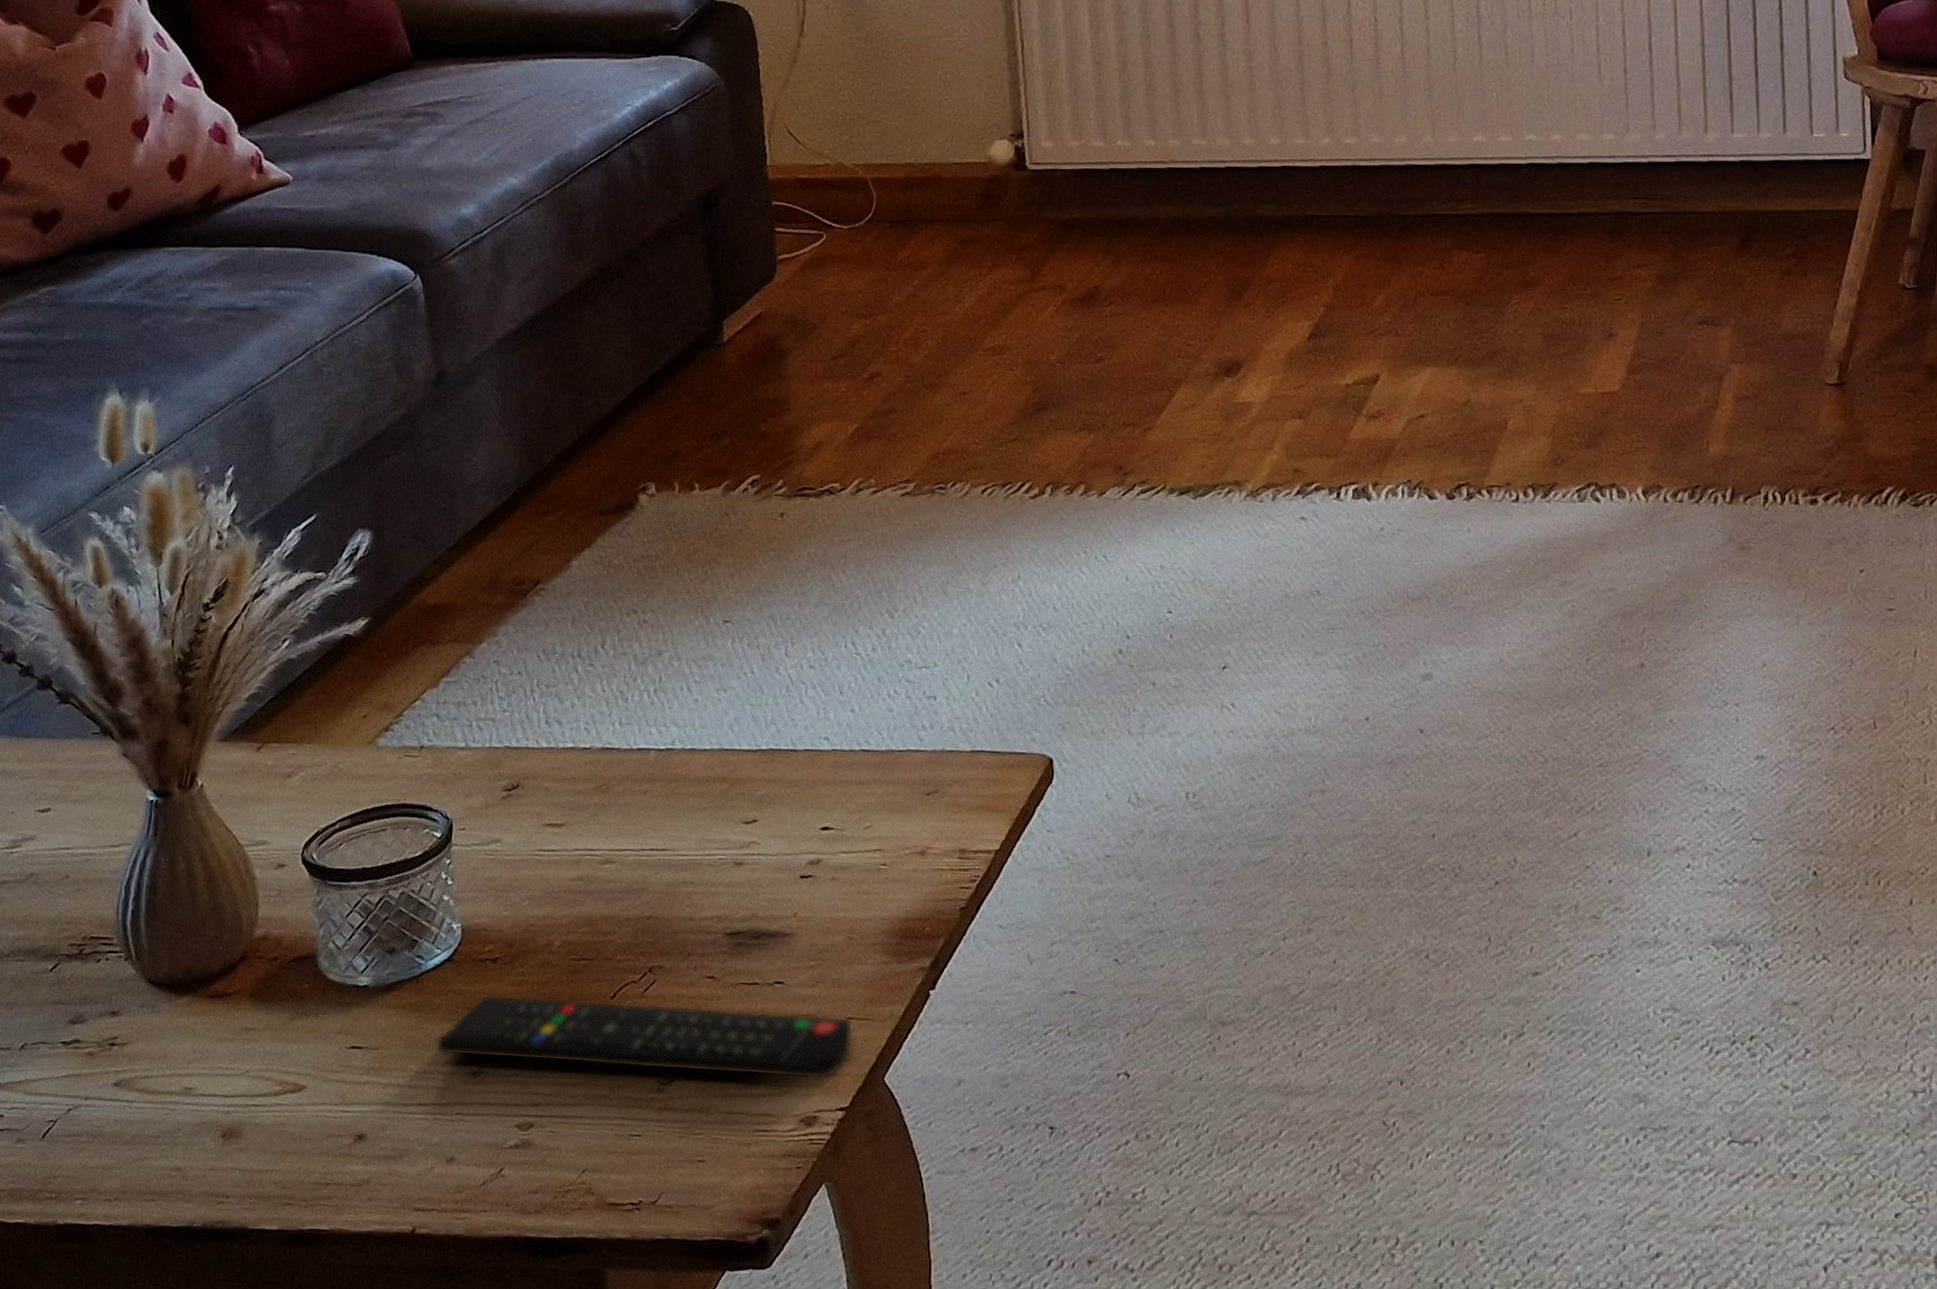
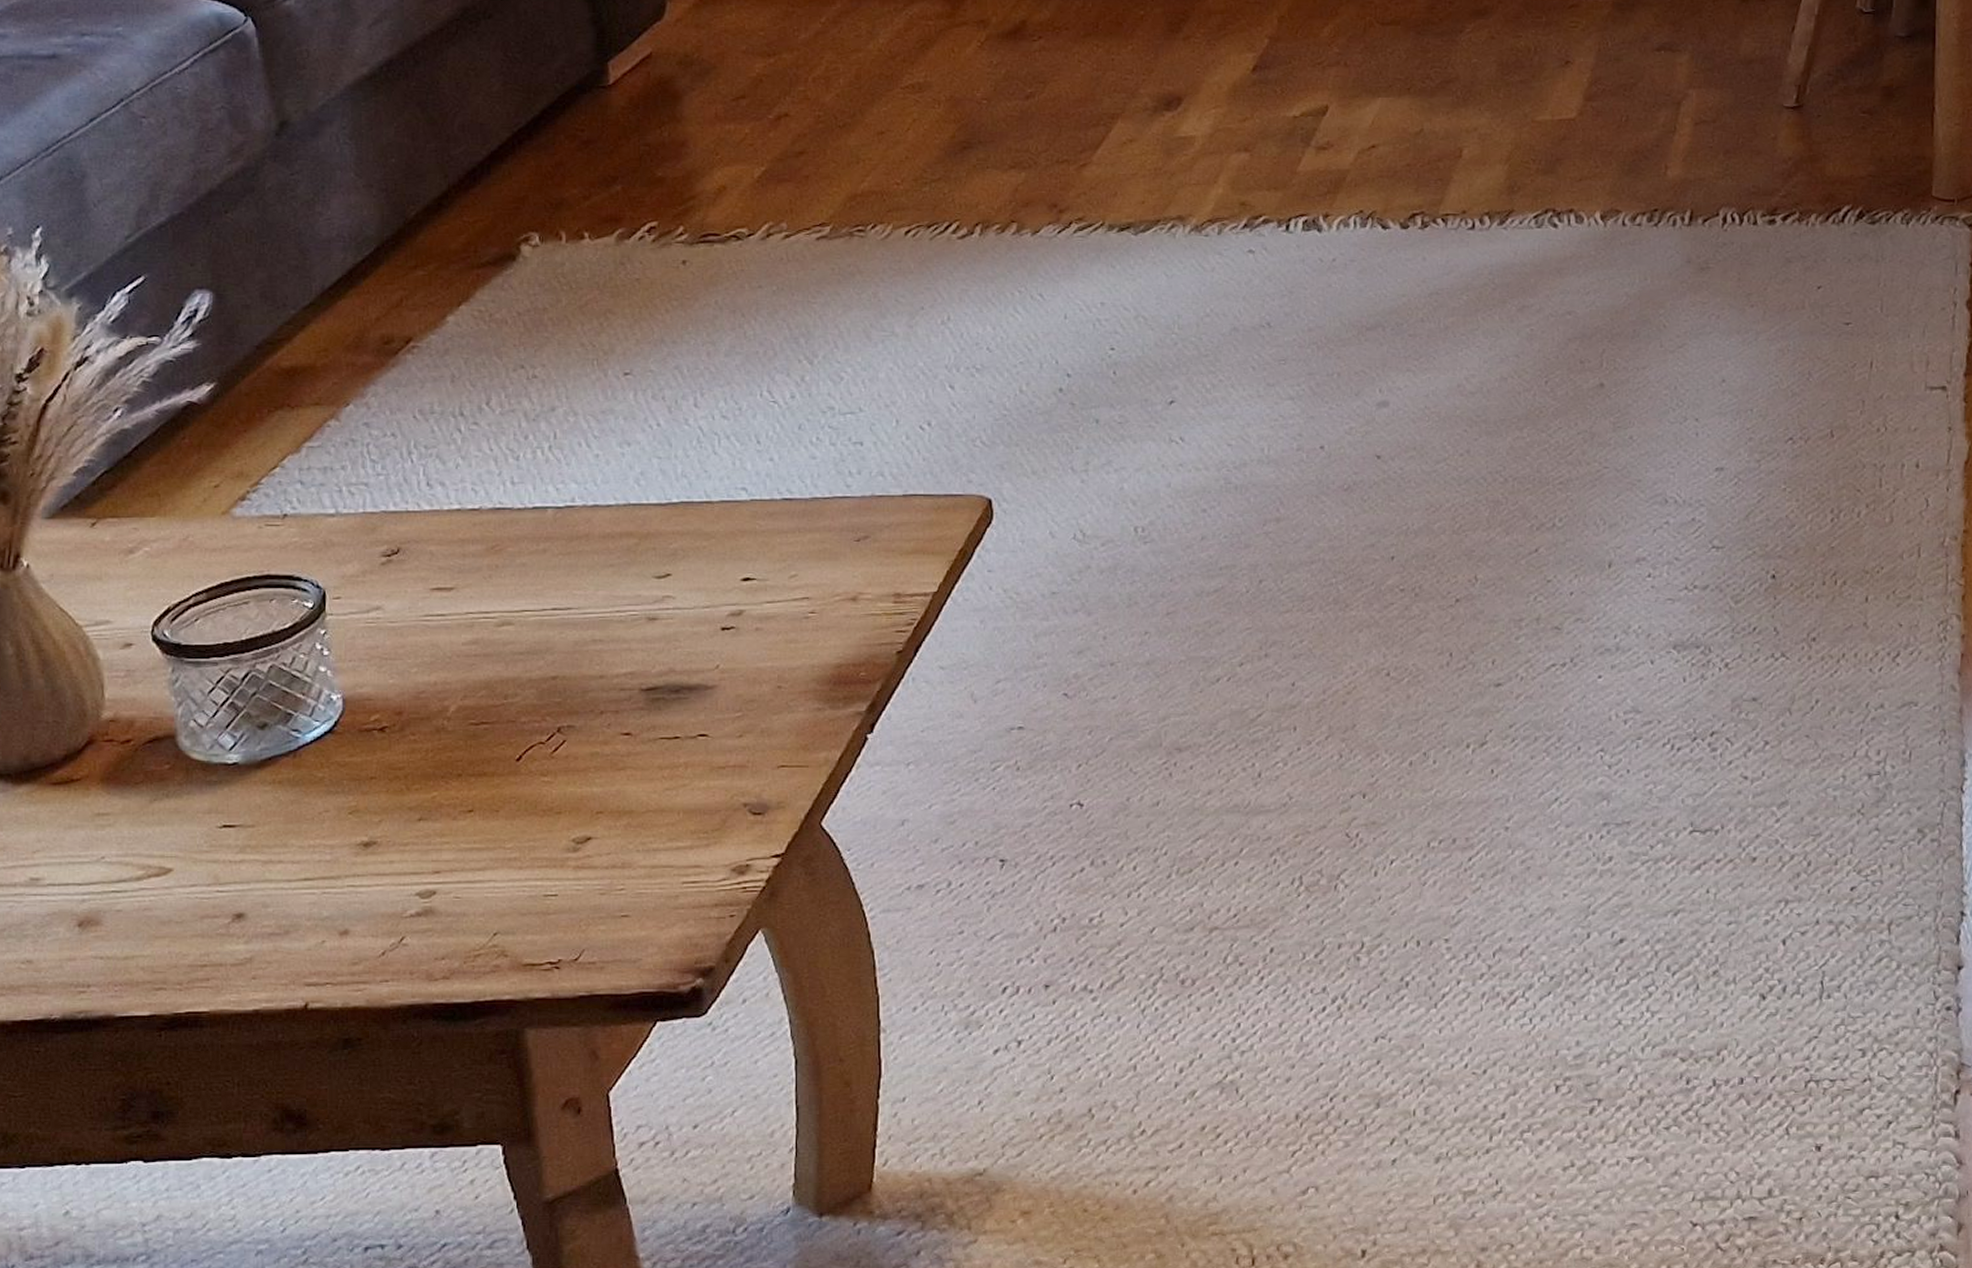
remote control: present [435,994,853,1080] -> none [320,764,785,829]

